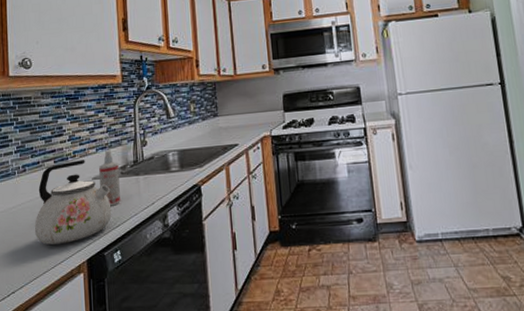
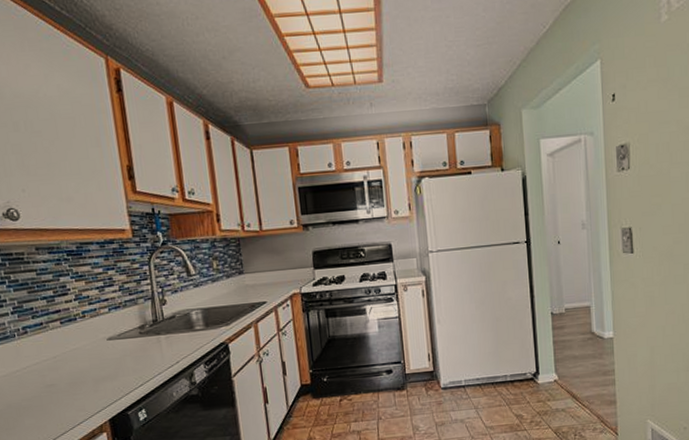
kettle: present [34,160,112,245] -> none [45,320,133,407]
spray bottle: present [99,150,121,206] -> none [114,309,141,366]

